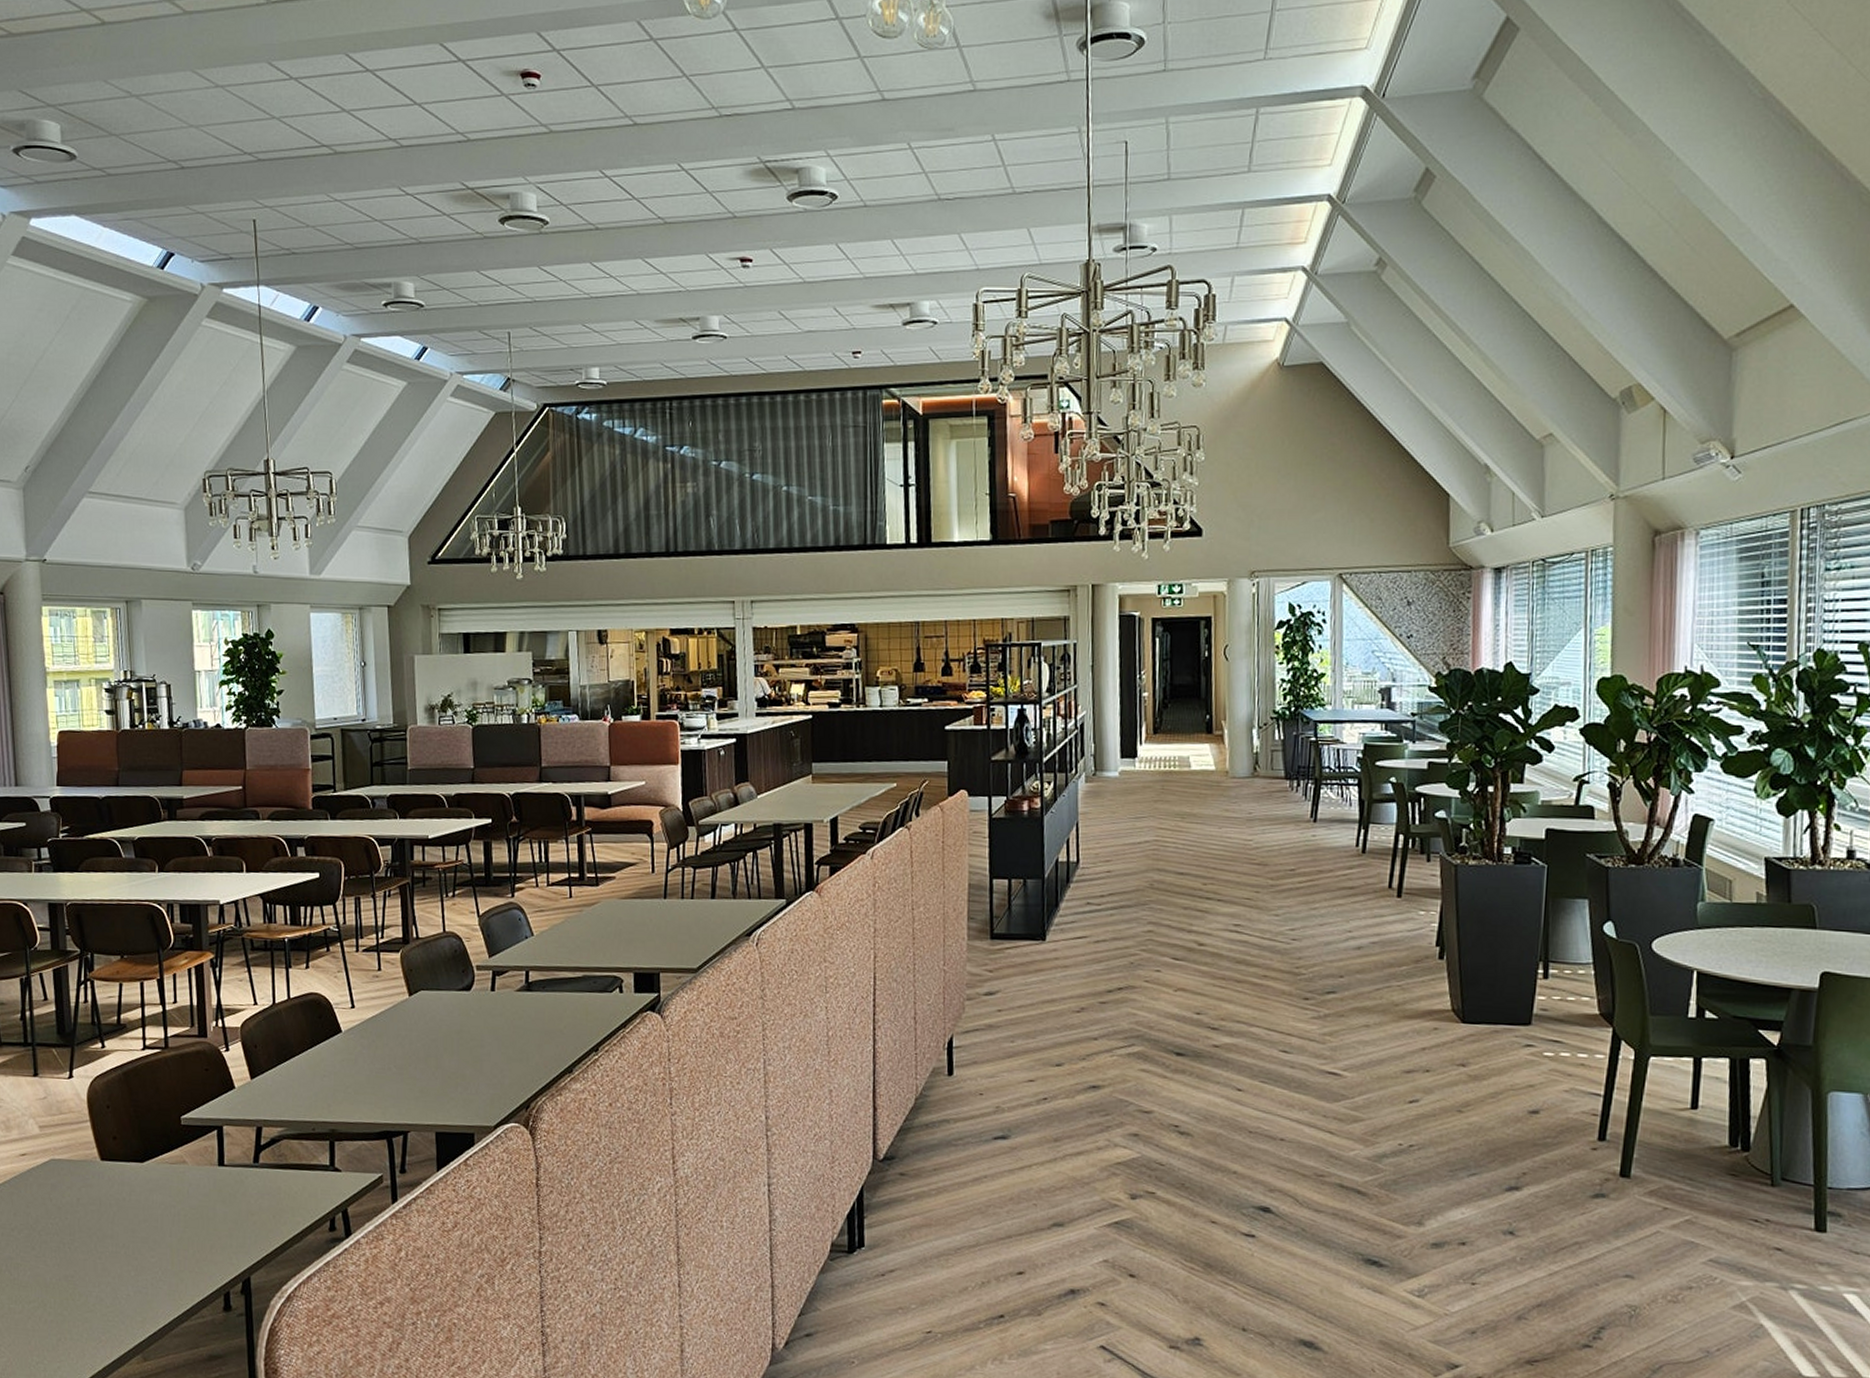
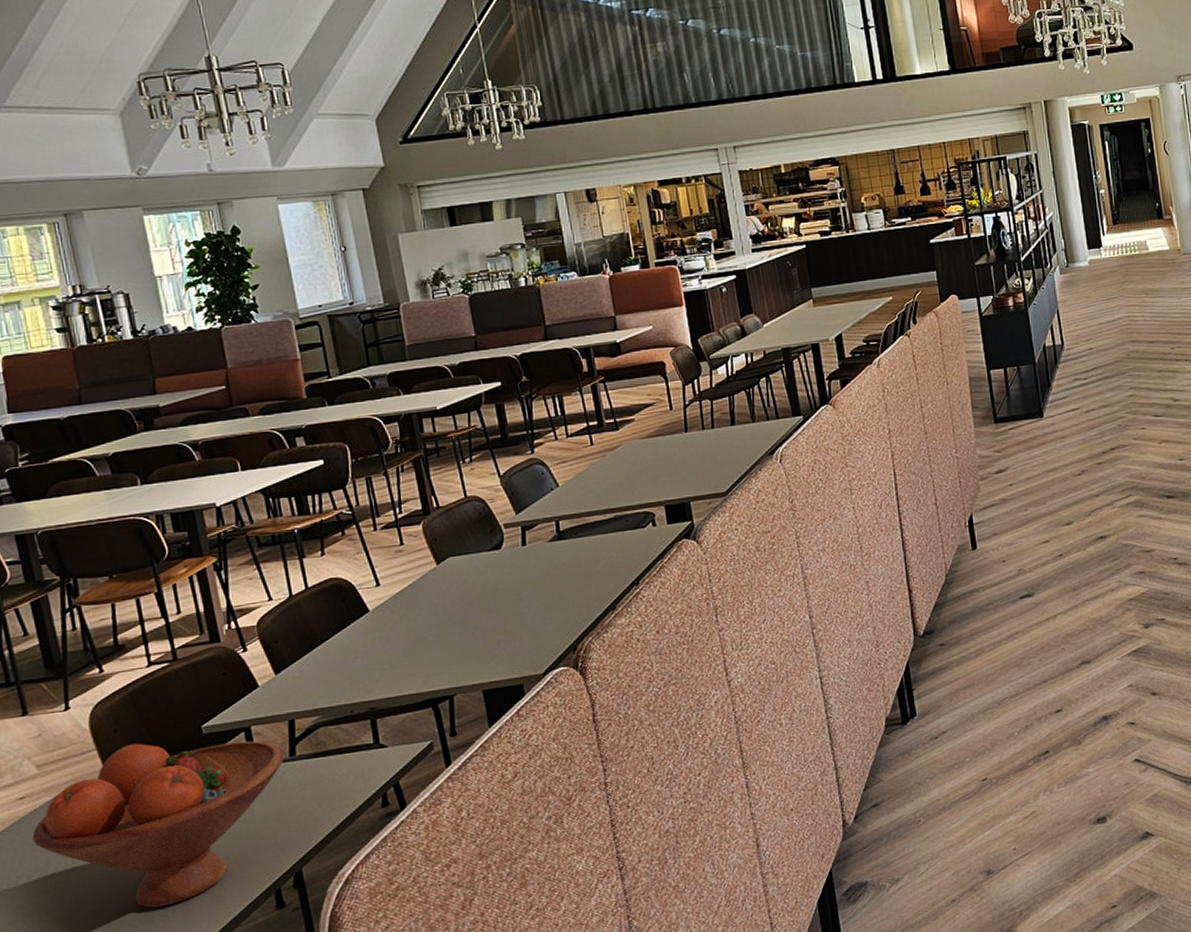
fruit bowl: none [27,1122,249,1286] -> present [32,741,284,908]

